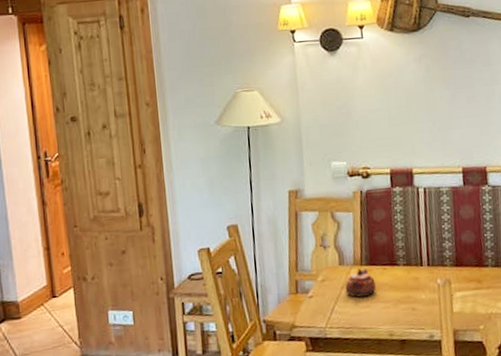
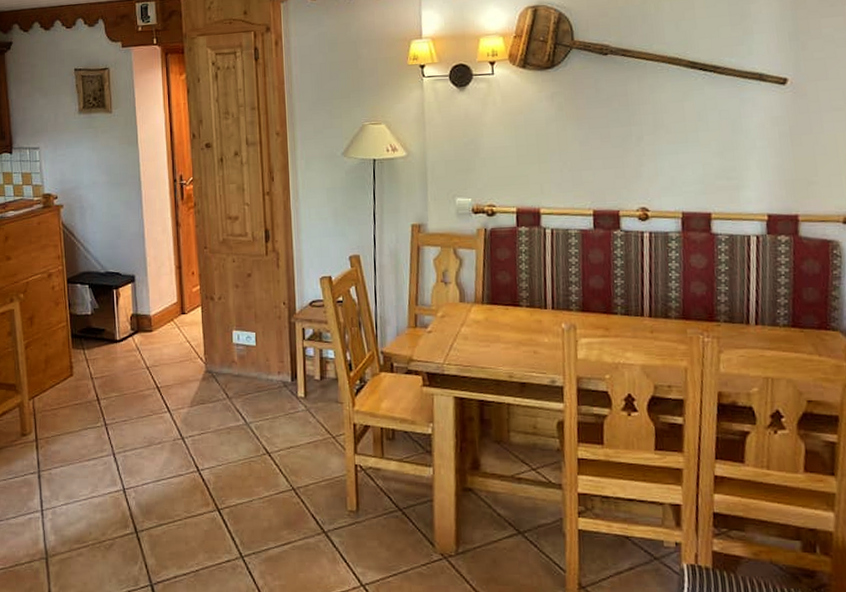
teapot: present [345,268,376,298] -> none [465,307,497,337]

